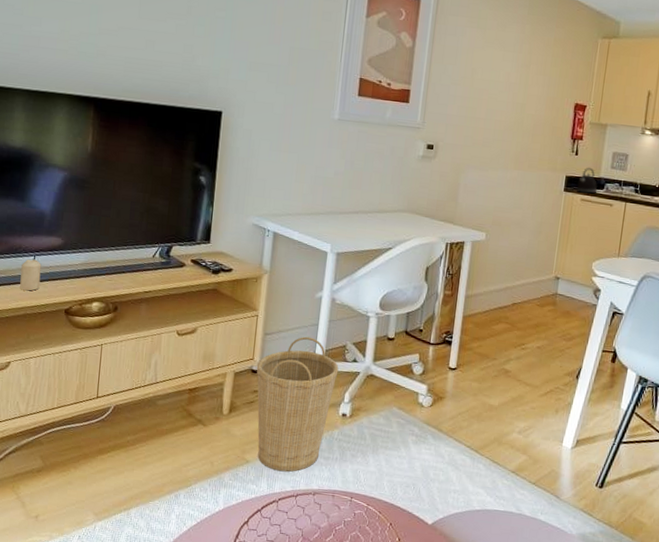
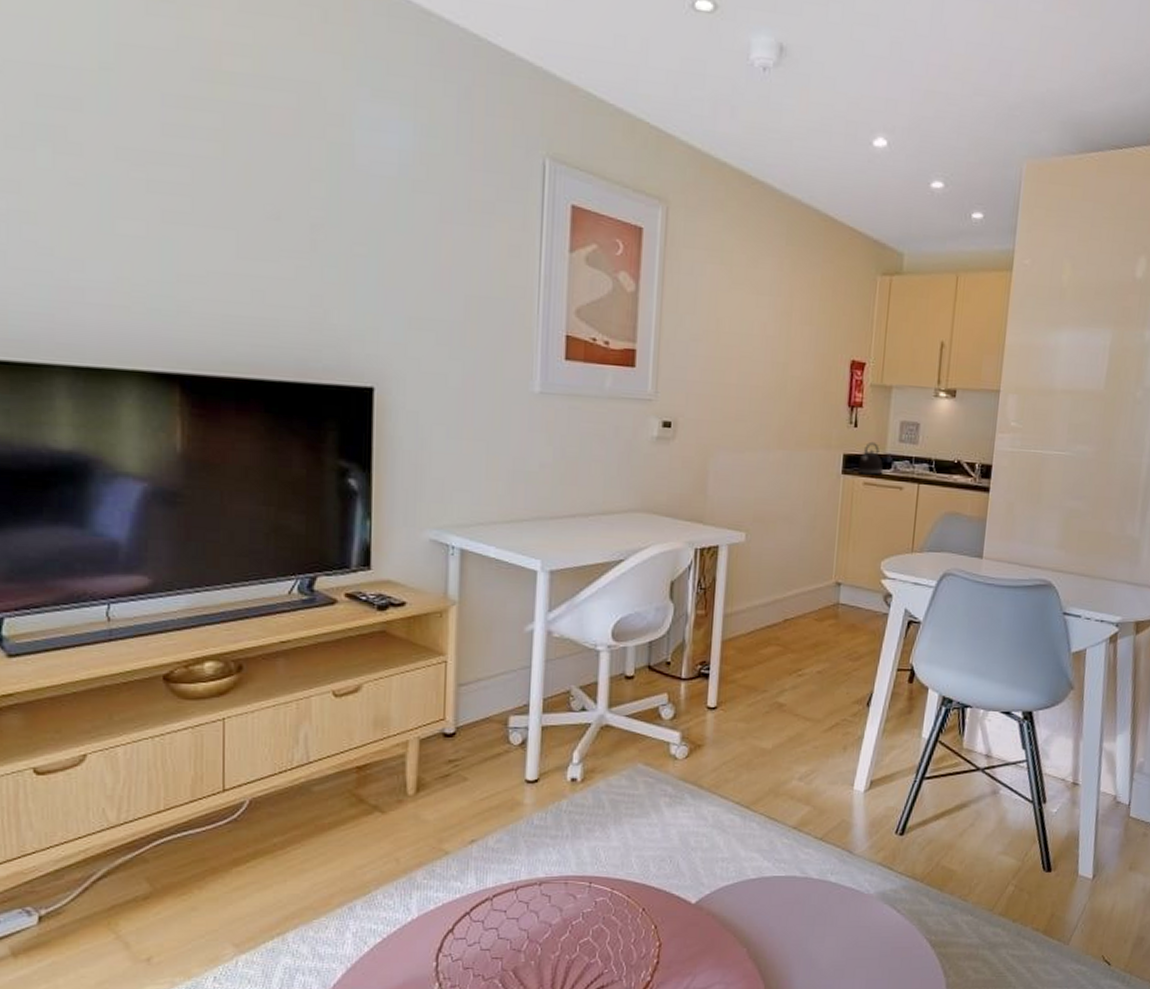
candle: present [20,259,42,291] -> none [90,608,121,654]
basket: present [256,336,339,472] -> none [449,683,563,861]

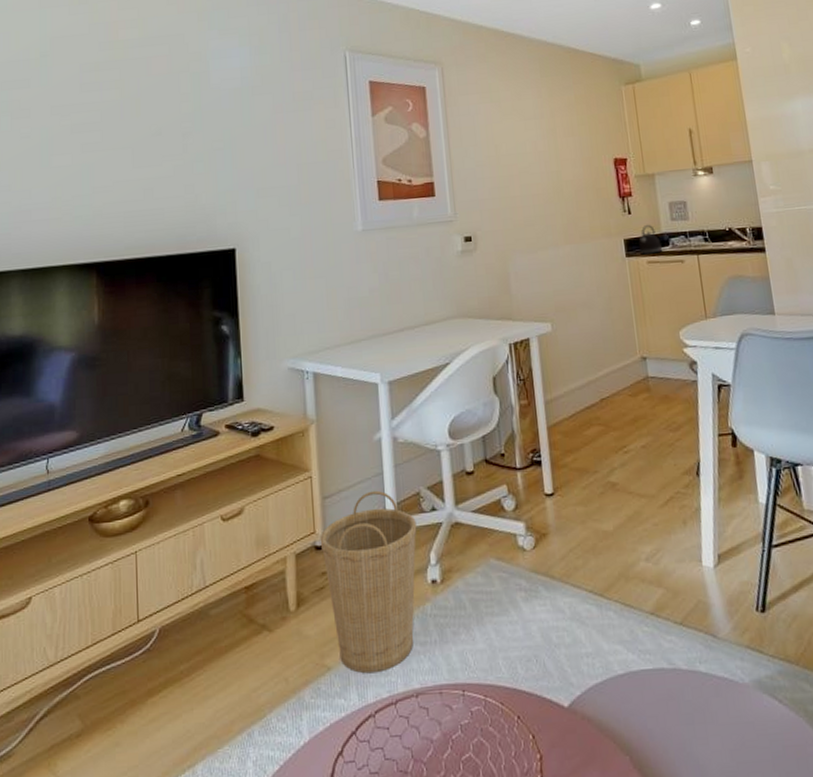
basket: none [449,683,563,861] -> present [320,490,417,674]

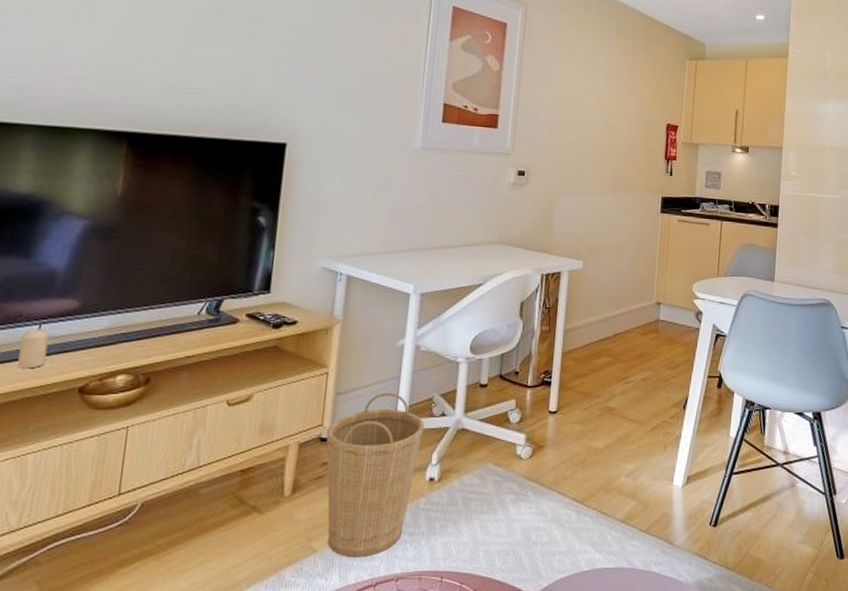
candle: none [34,462,57,504] -> present [17,328,50,369]
kettle: present [638,224,663,255] -> none [672,187,694,214]

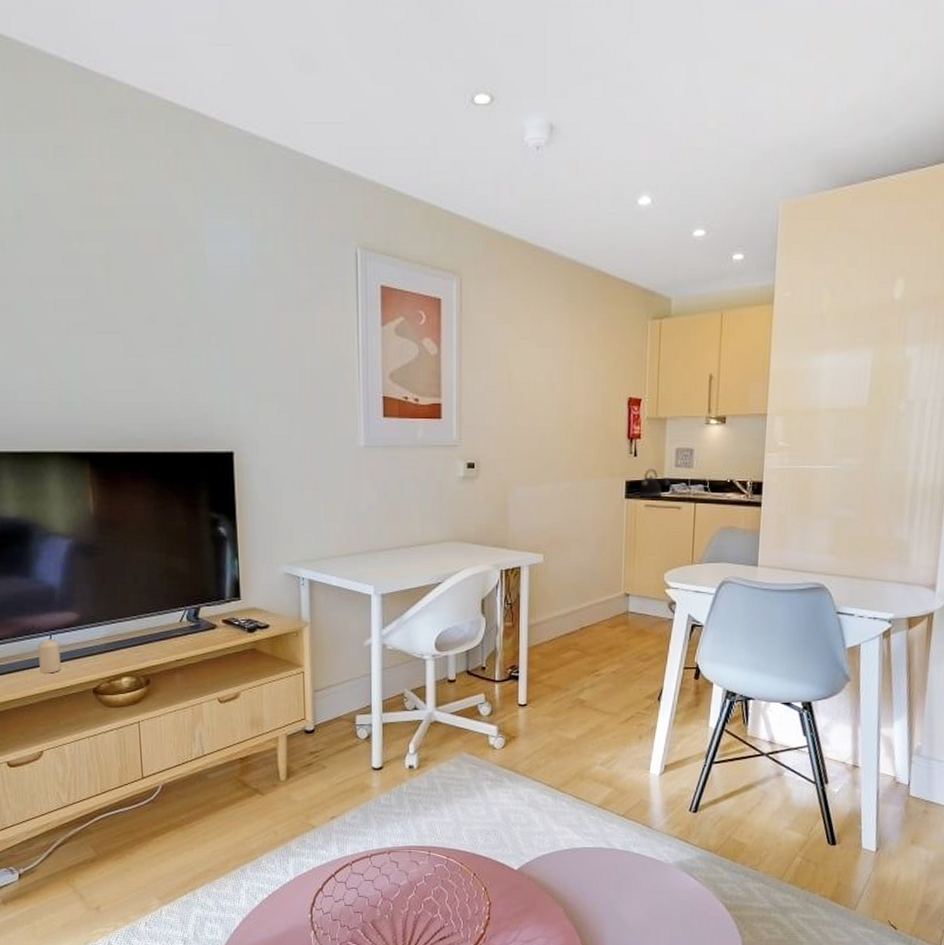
basket: present [326,392,425,558] -> none [309,688,399,833]
kettle: none [672,187,694,214] -> present [638,468,663,498]

